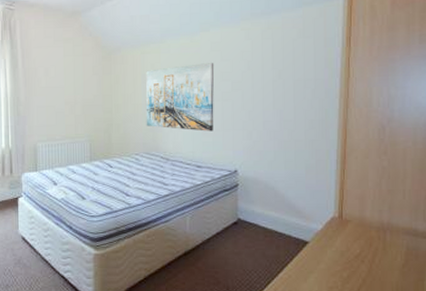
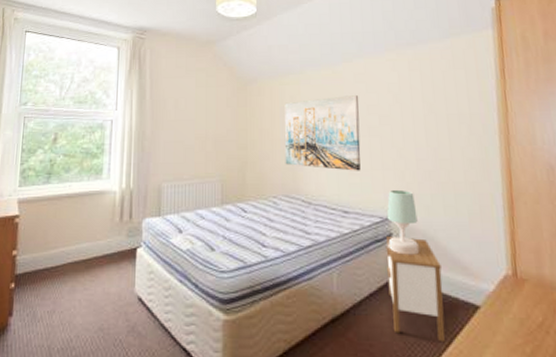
nightstand: none [232,185,279,270] -> present [386,235,445,343]
table lamp: none [234,147,261,202] -> present [386,189,419,255]

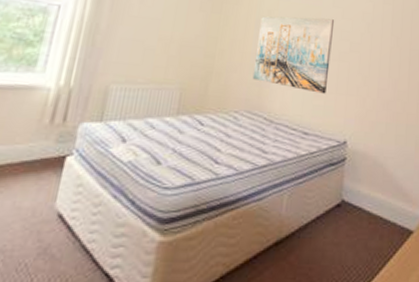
table lamp: present [386,189,419,255] -> none [341,115,372,180]
nightstand: present [386,235,445,343] -> none [334,159,386,266]

